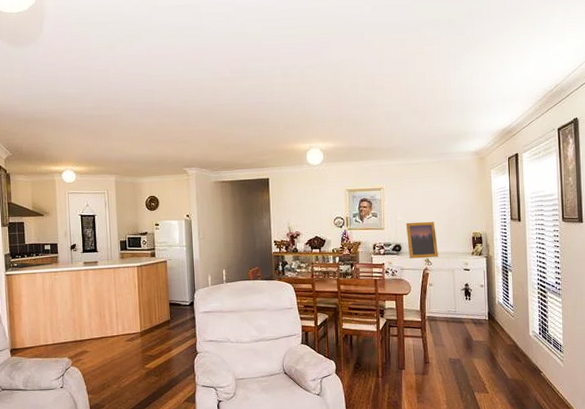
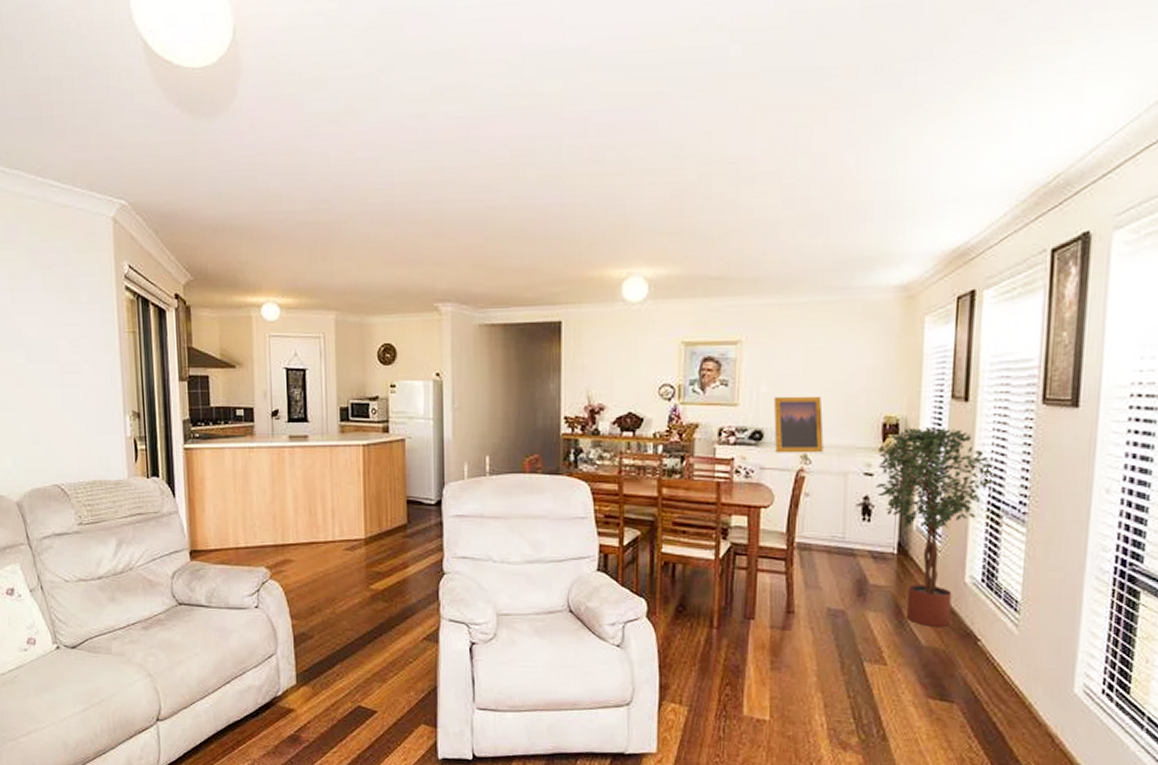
potted tree: none [471,237,542,366] -> present [875,426,997,628]

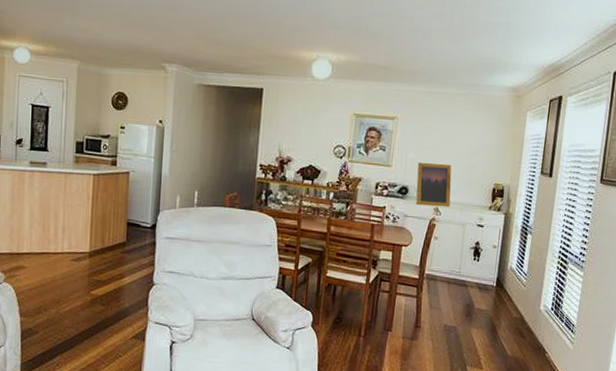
potted tree: present [875,426,997,628] -> none [484,193,567,343]

